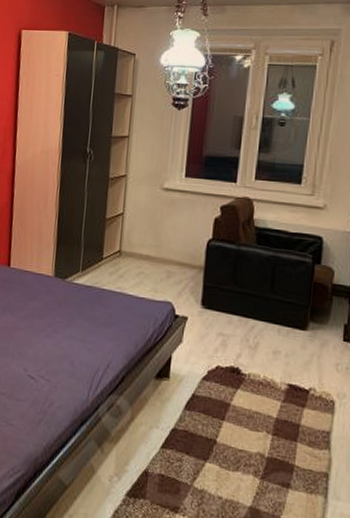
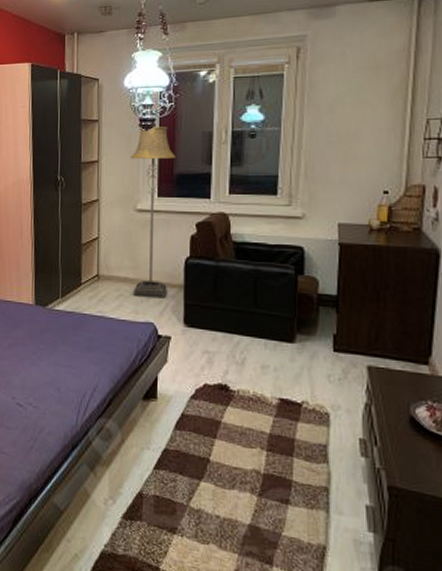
floor lamp: none [154,106,205,279] -> present [131,127,175,299]

